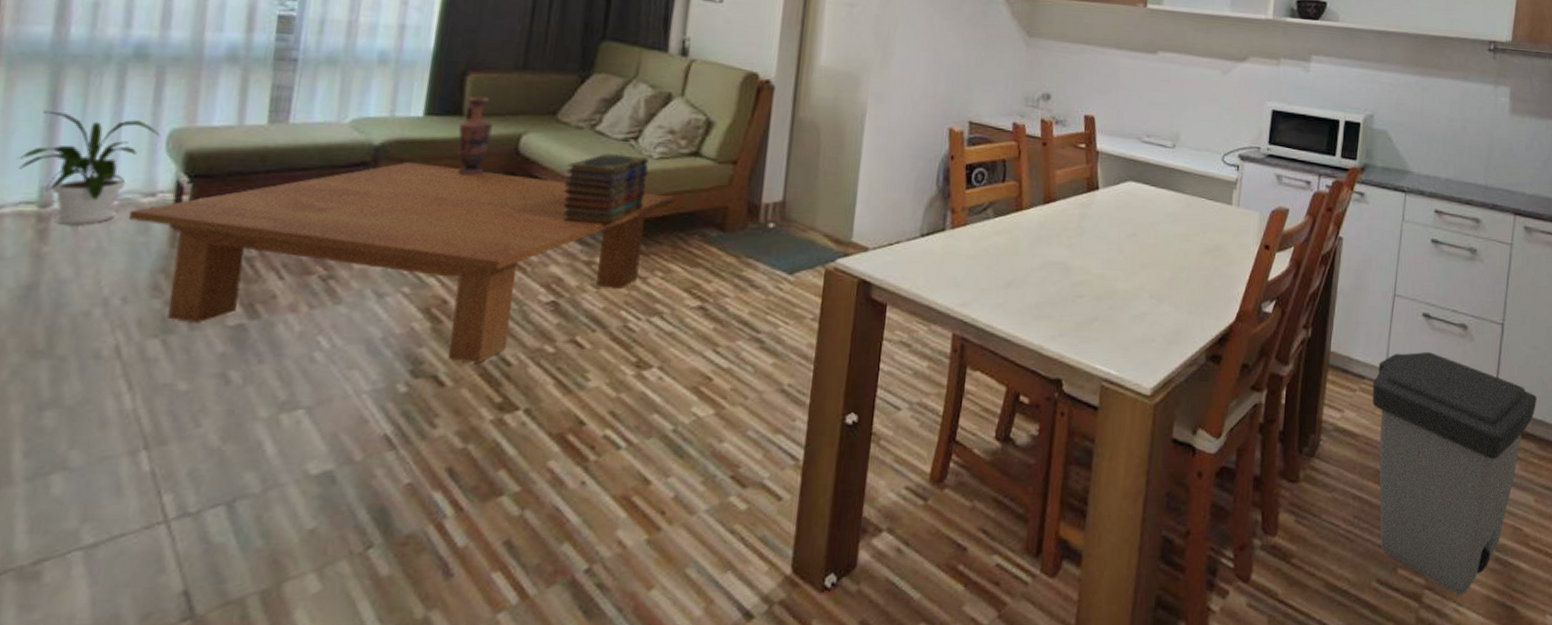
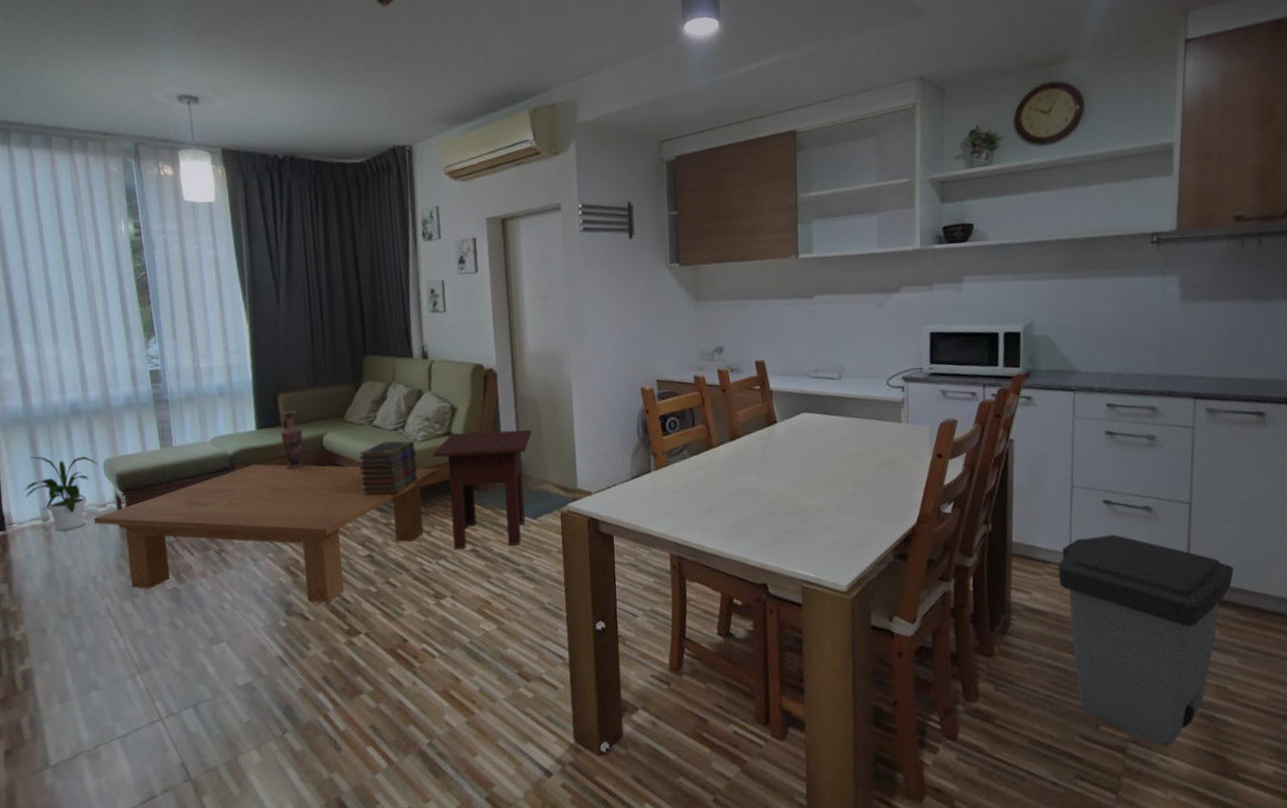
side table: none [670,155,806,306] -> present [432,429,532,549]

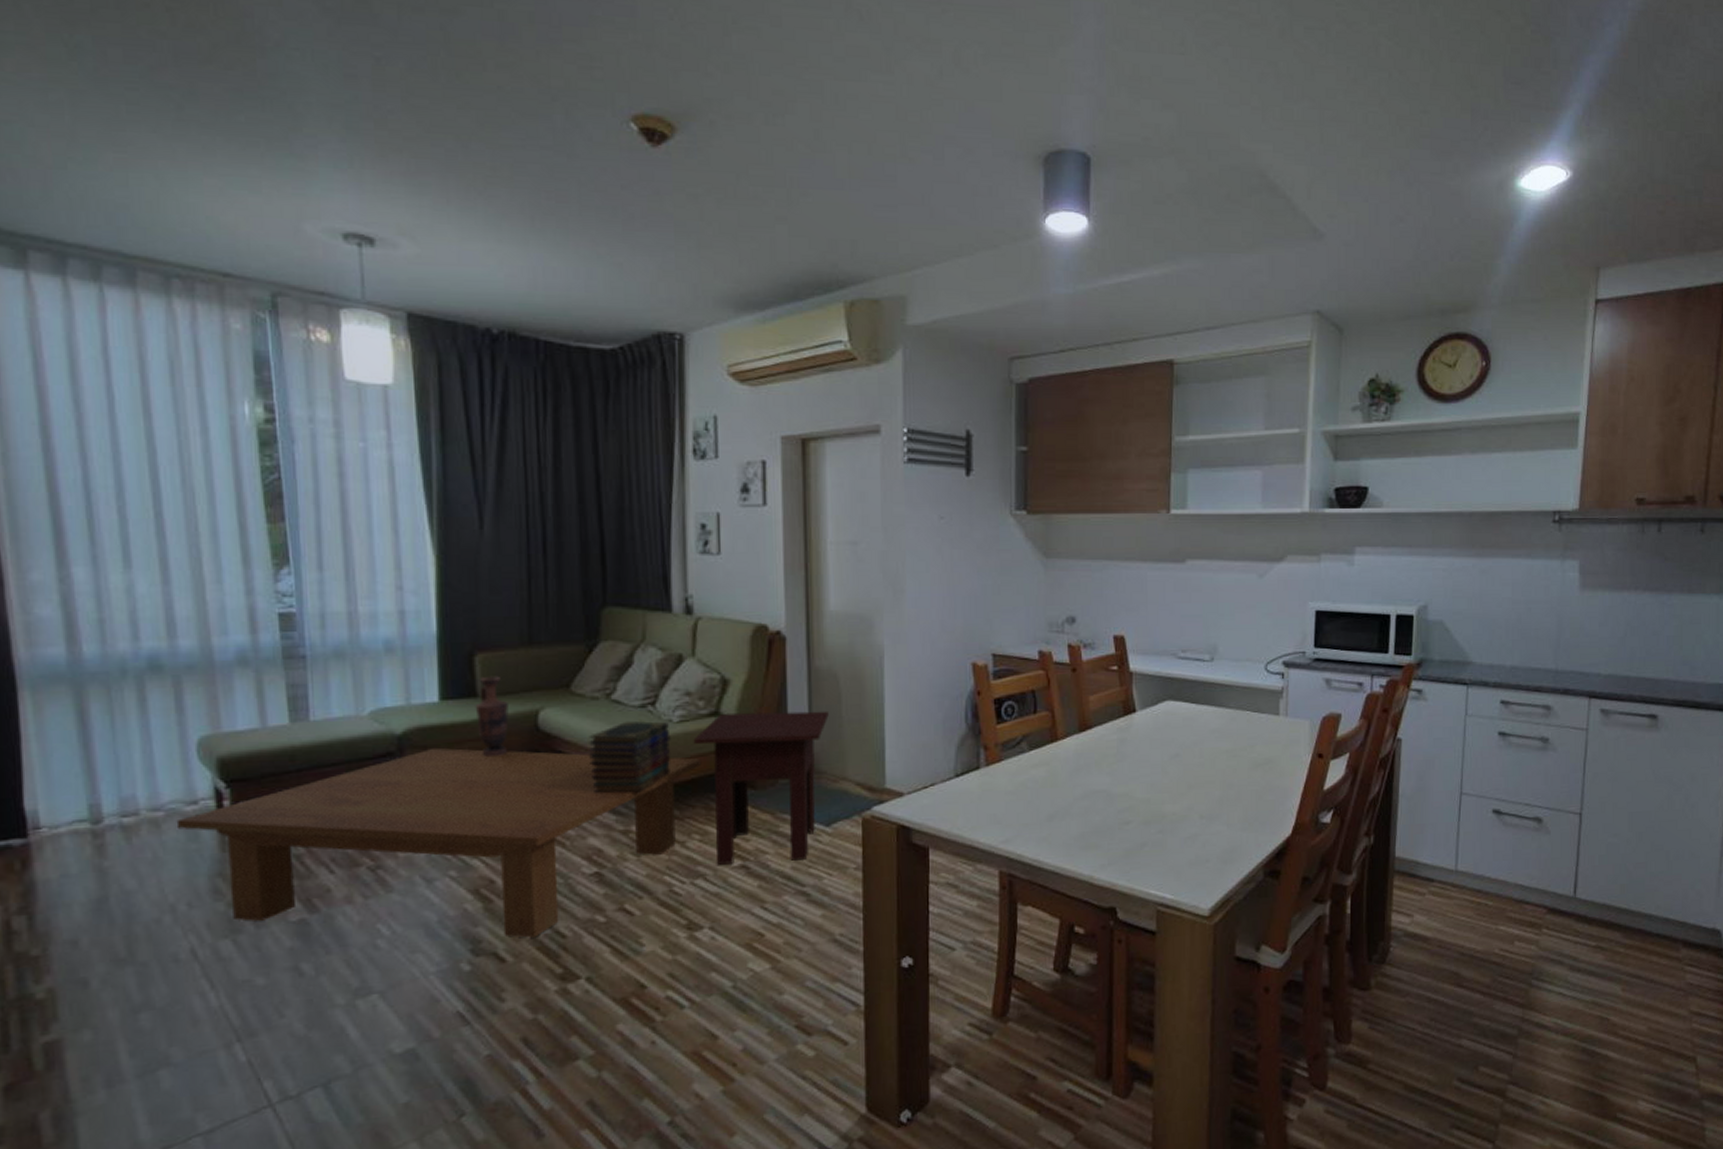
house plant: present [24,456,100,531] -> none [62,730,190,839]
trash can: present [1058,535,1234,747] -> none [1442,849,1621,1088]

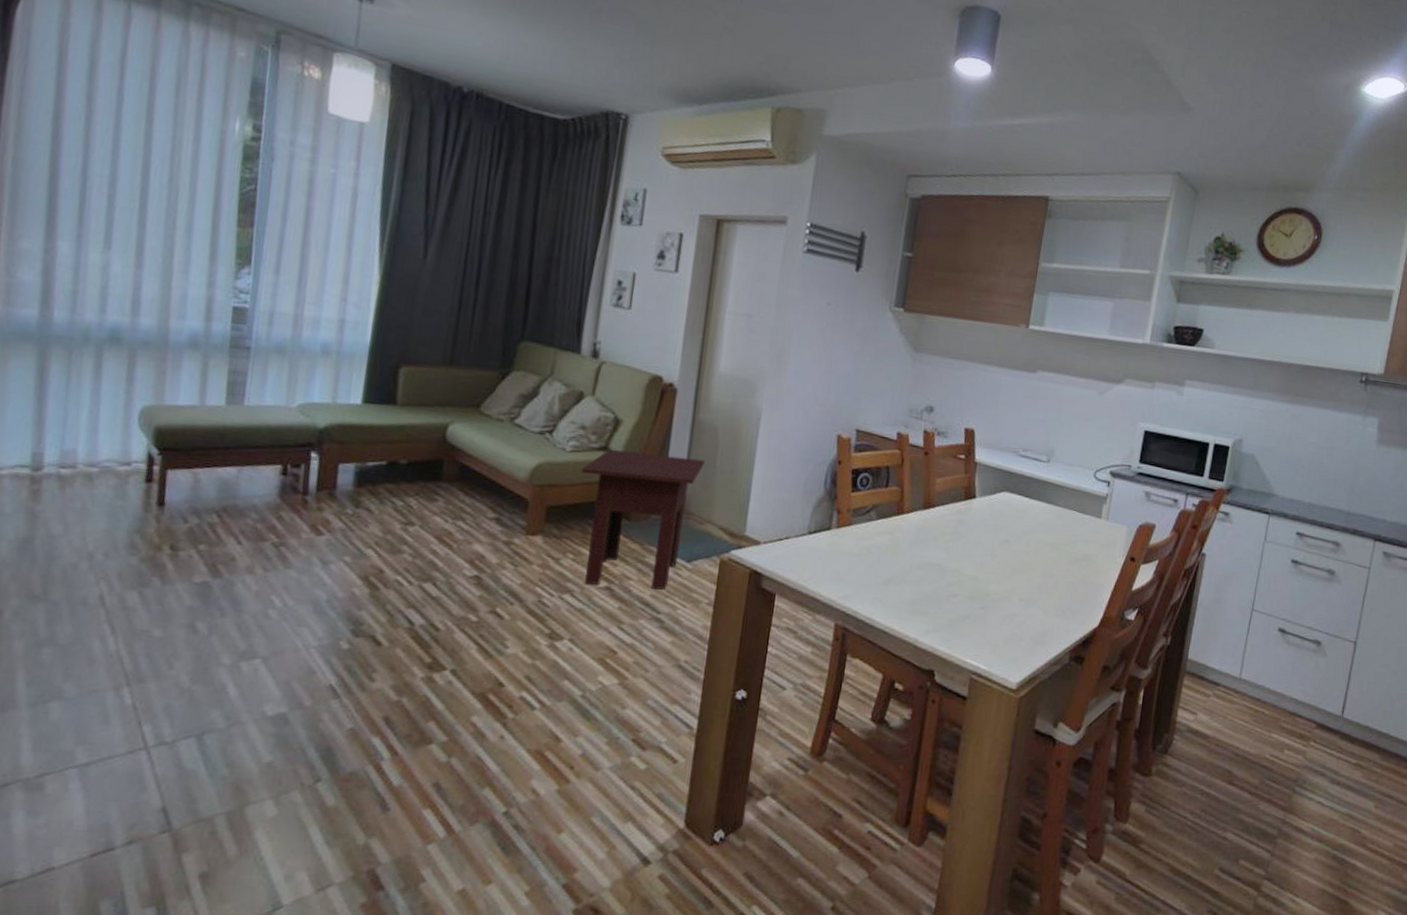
coffee table: present [176,747,702,938] -> none [107,444,586,627]
vase: present [475,676,509,756] -> none [391,387,423,460]
book stack: present [589,720,671,794] -> none [484,444,562,510]

